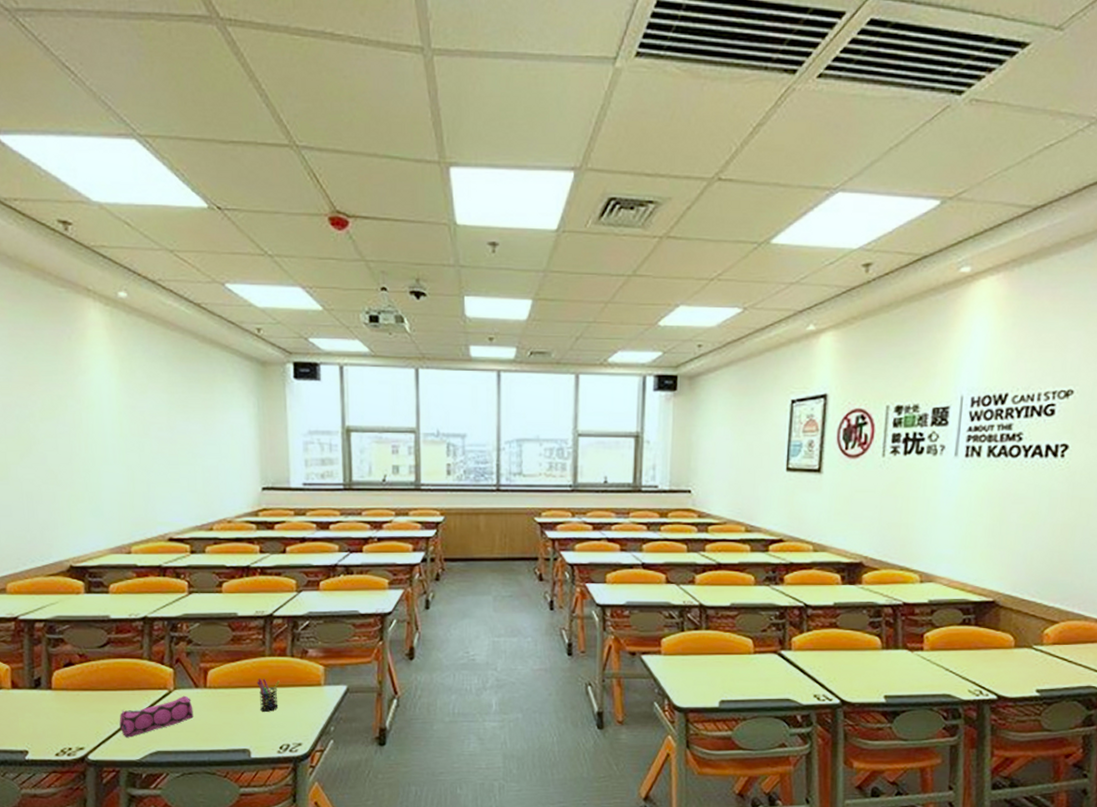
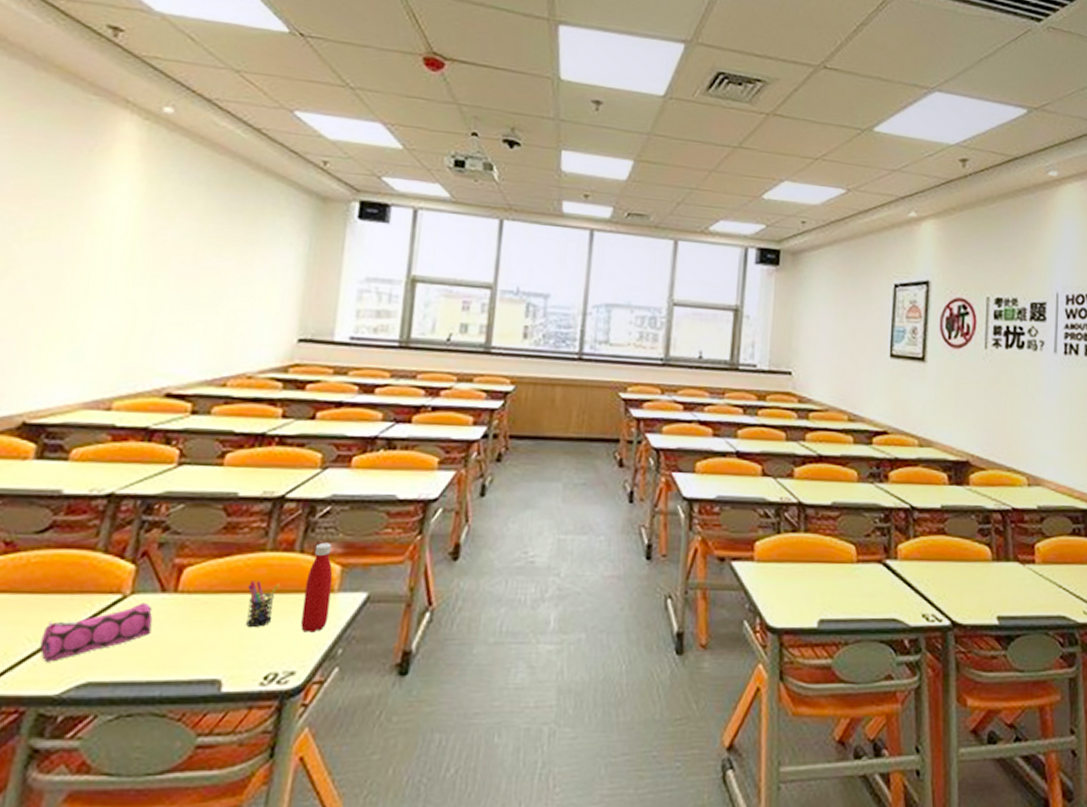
bottle: none [299,649,320,715] -> present [301,542,333,633]

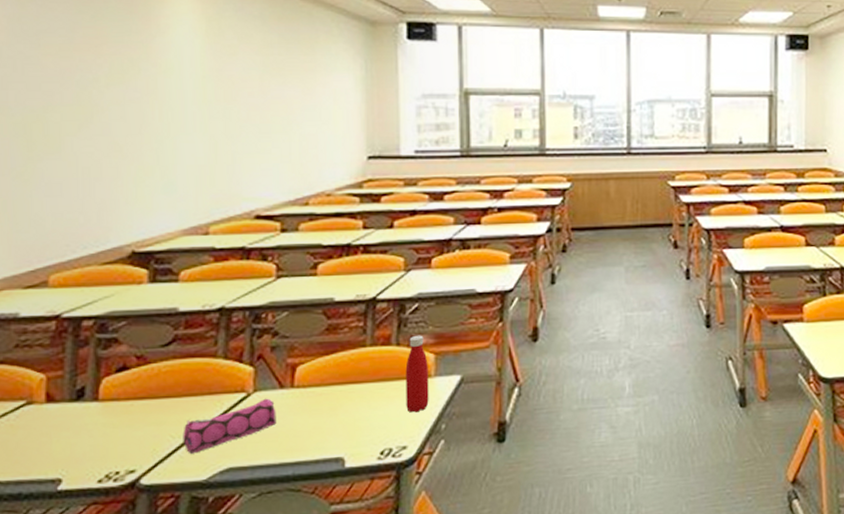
pen holder: present [246,581,279,627] -> none [355,372,382,412]

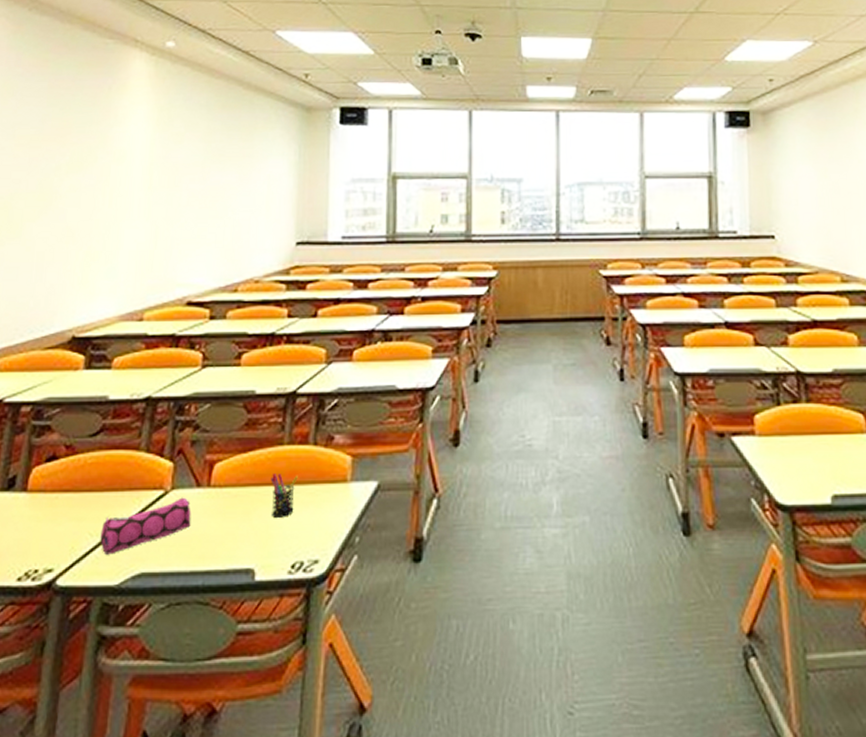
pen holder: none [355,372,382,412] -> present [271,473,298,517]
bottle: present [405,335,429,413] -> none [320,434,345,522]

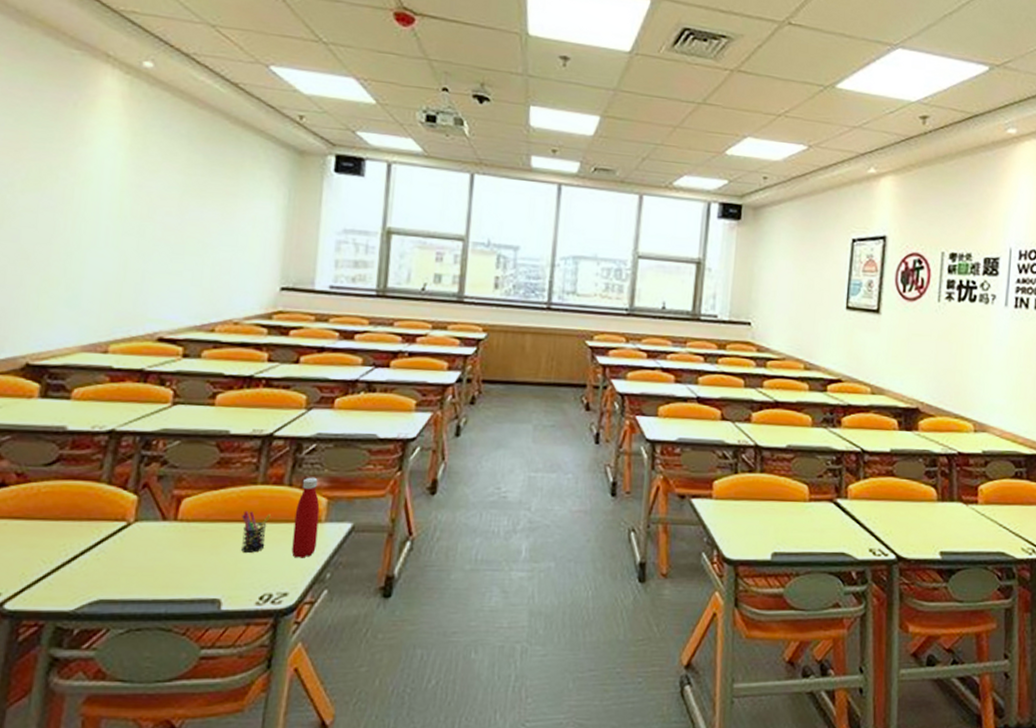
pencil case: present [100,497,192,555] -> none [54,529,156,581]
bottle: none [320,434,345,522] -> present [291,477,320,558]

